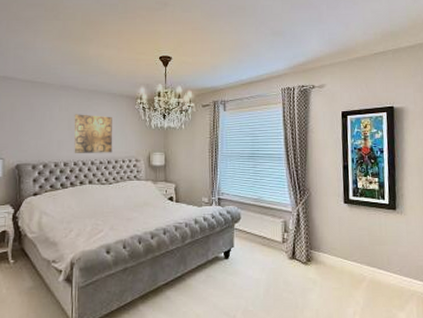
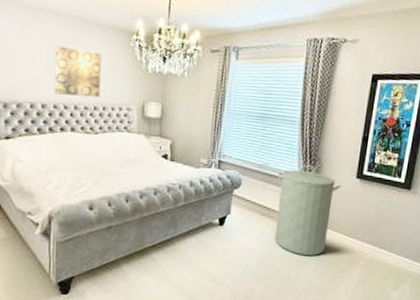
laundry hamper: none [273,194,332,283] -> present [274,164,342,256]

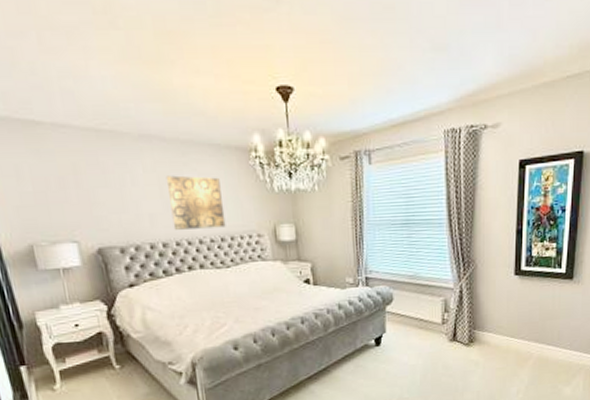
laundry hamper: present [274,164,342,256] -> none [431,267,500,365]

